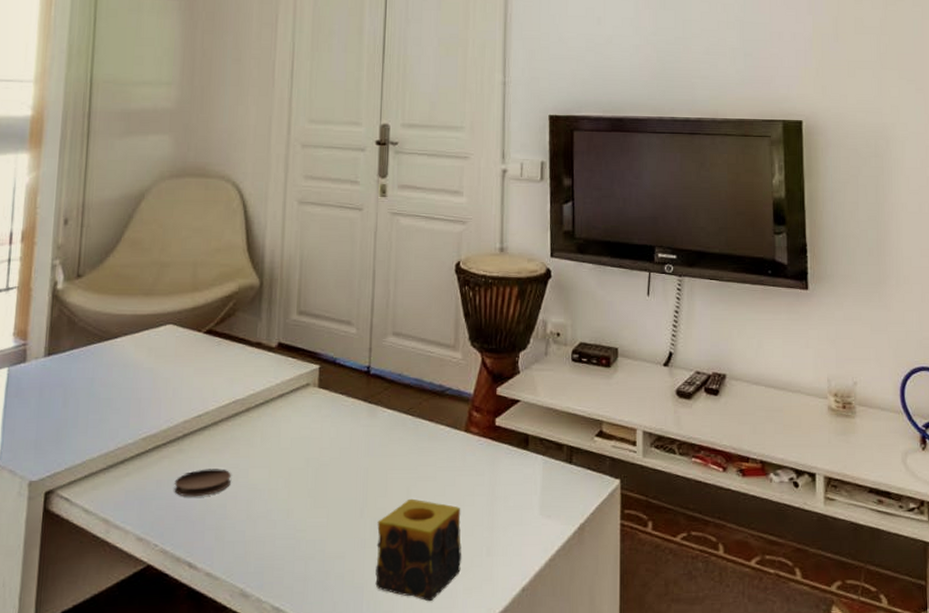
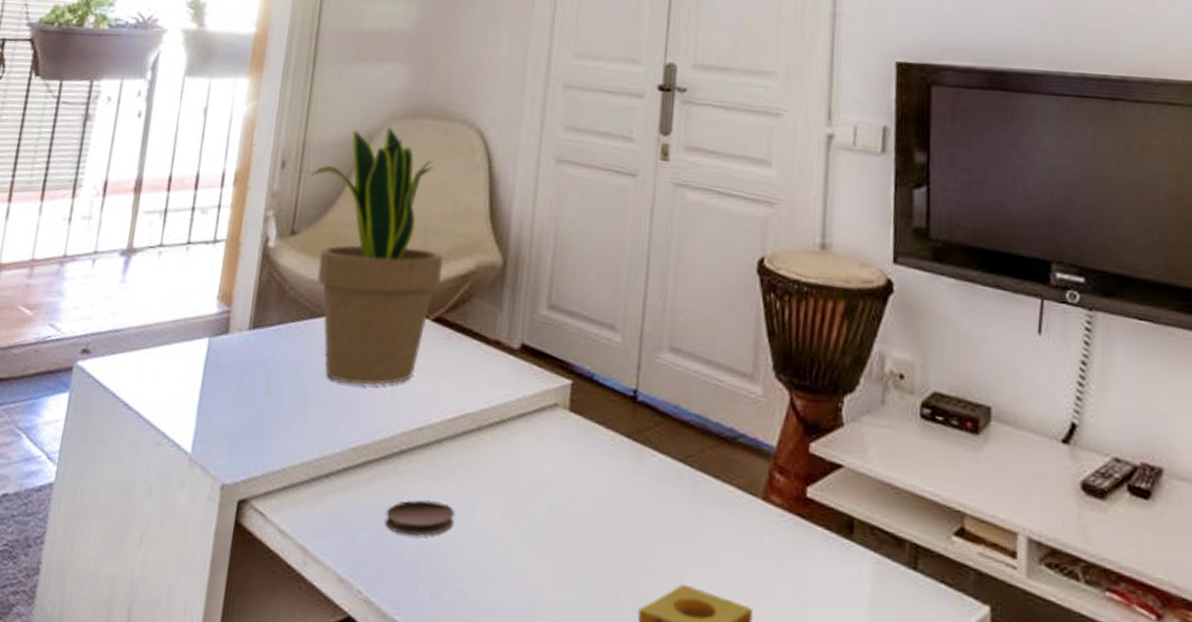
potted plant: none [91,186,211,390] -> present [310,127,444,386]

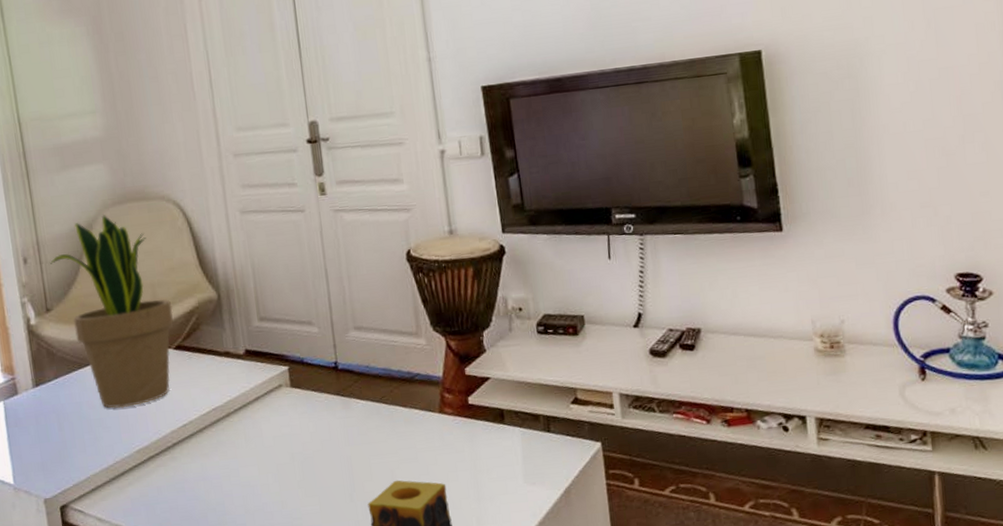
coaster: present [385,499,454,537] -> none [173,471,225,499]

